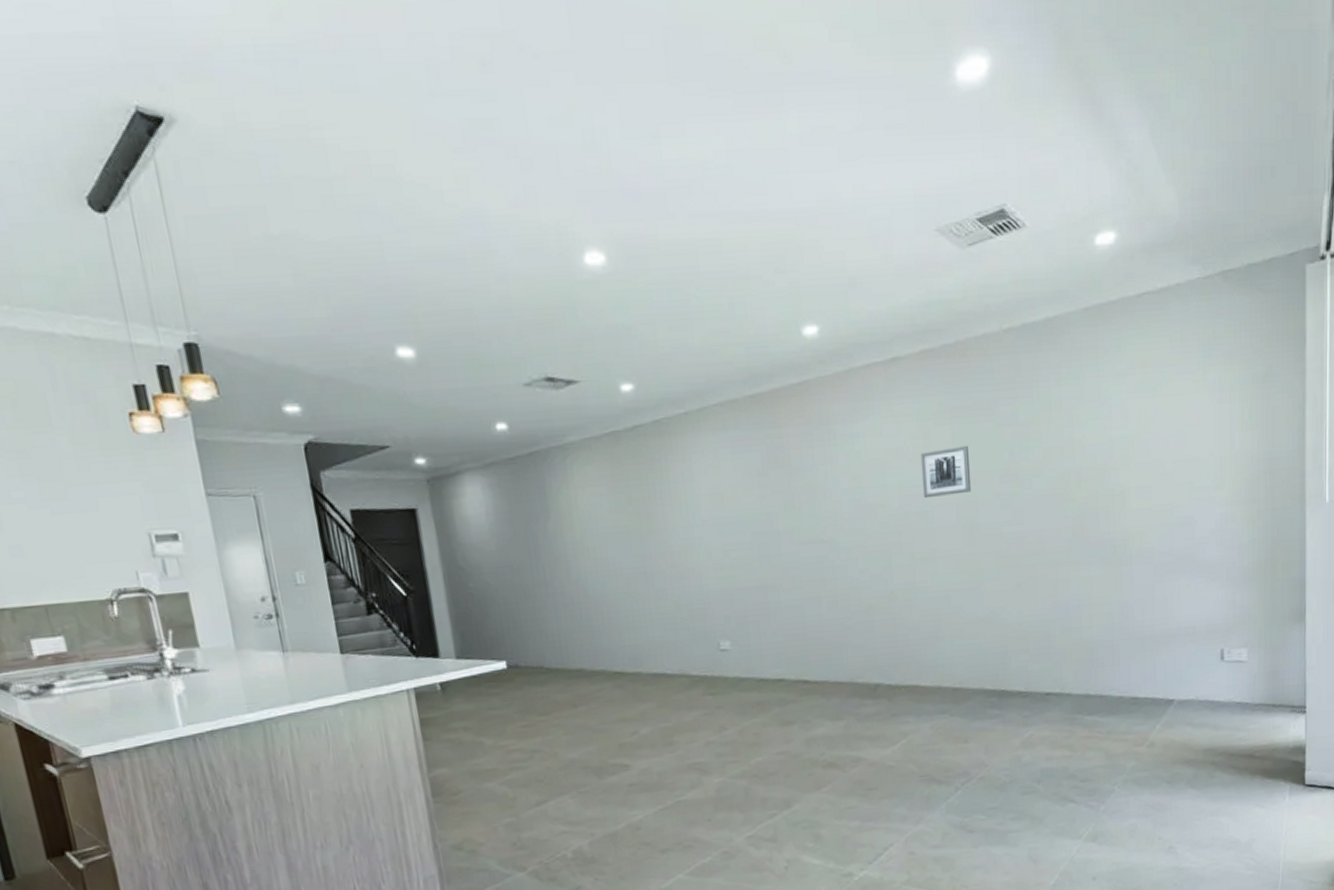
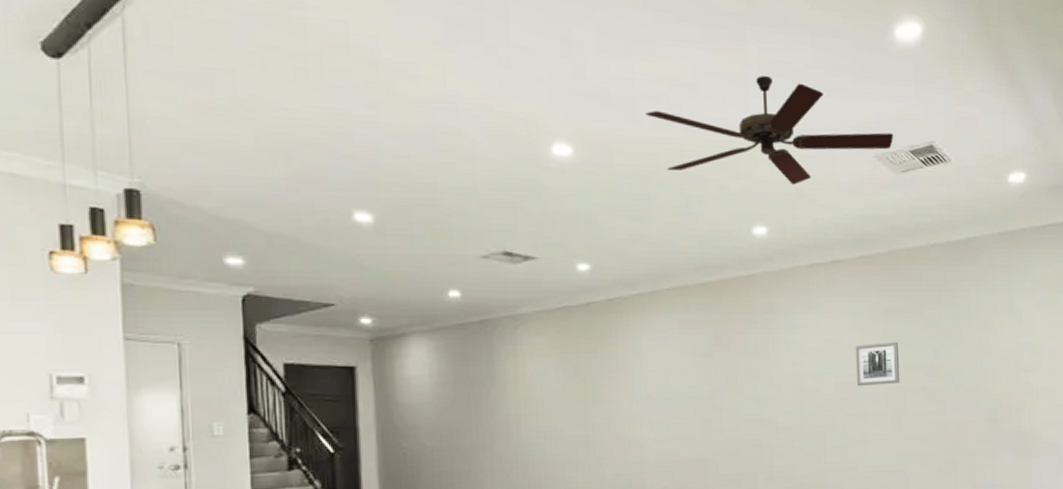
ceiling fan: none [679,145,958,273] -> present [645,75,894,185]

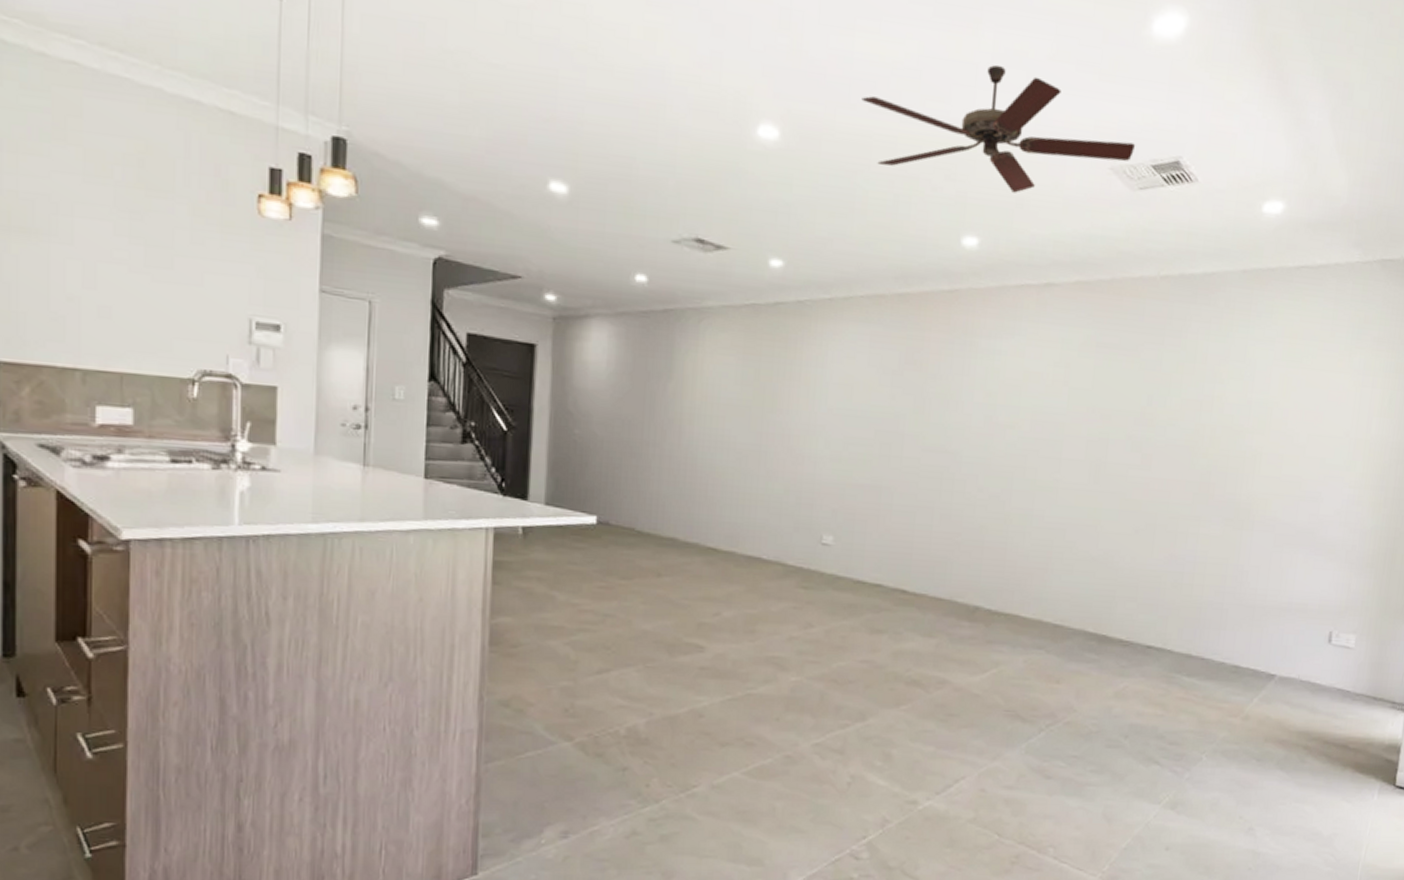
wall art: present [855,341,900,386] -> none [1055,381,1108,429]

